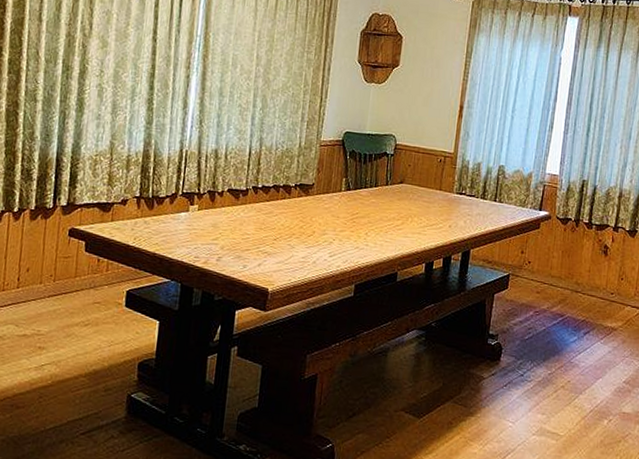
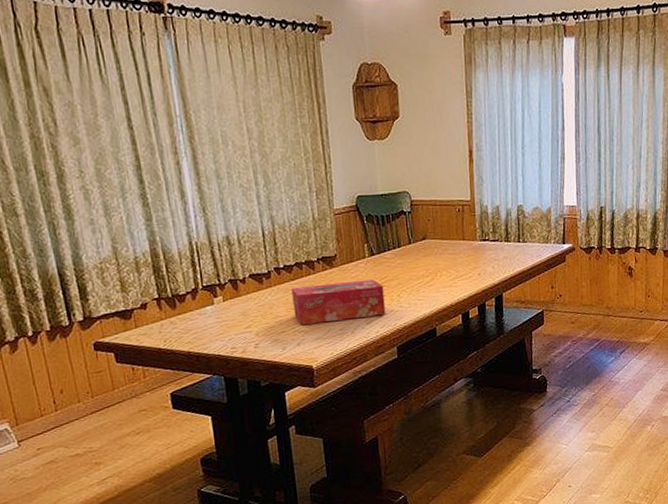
tissue box: none [261,208,353,251] -> present [291,279,386,325]

